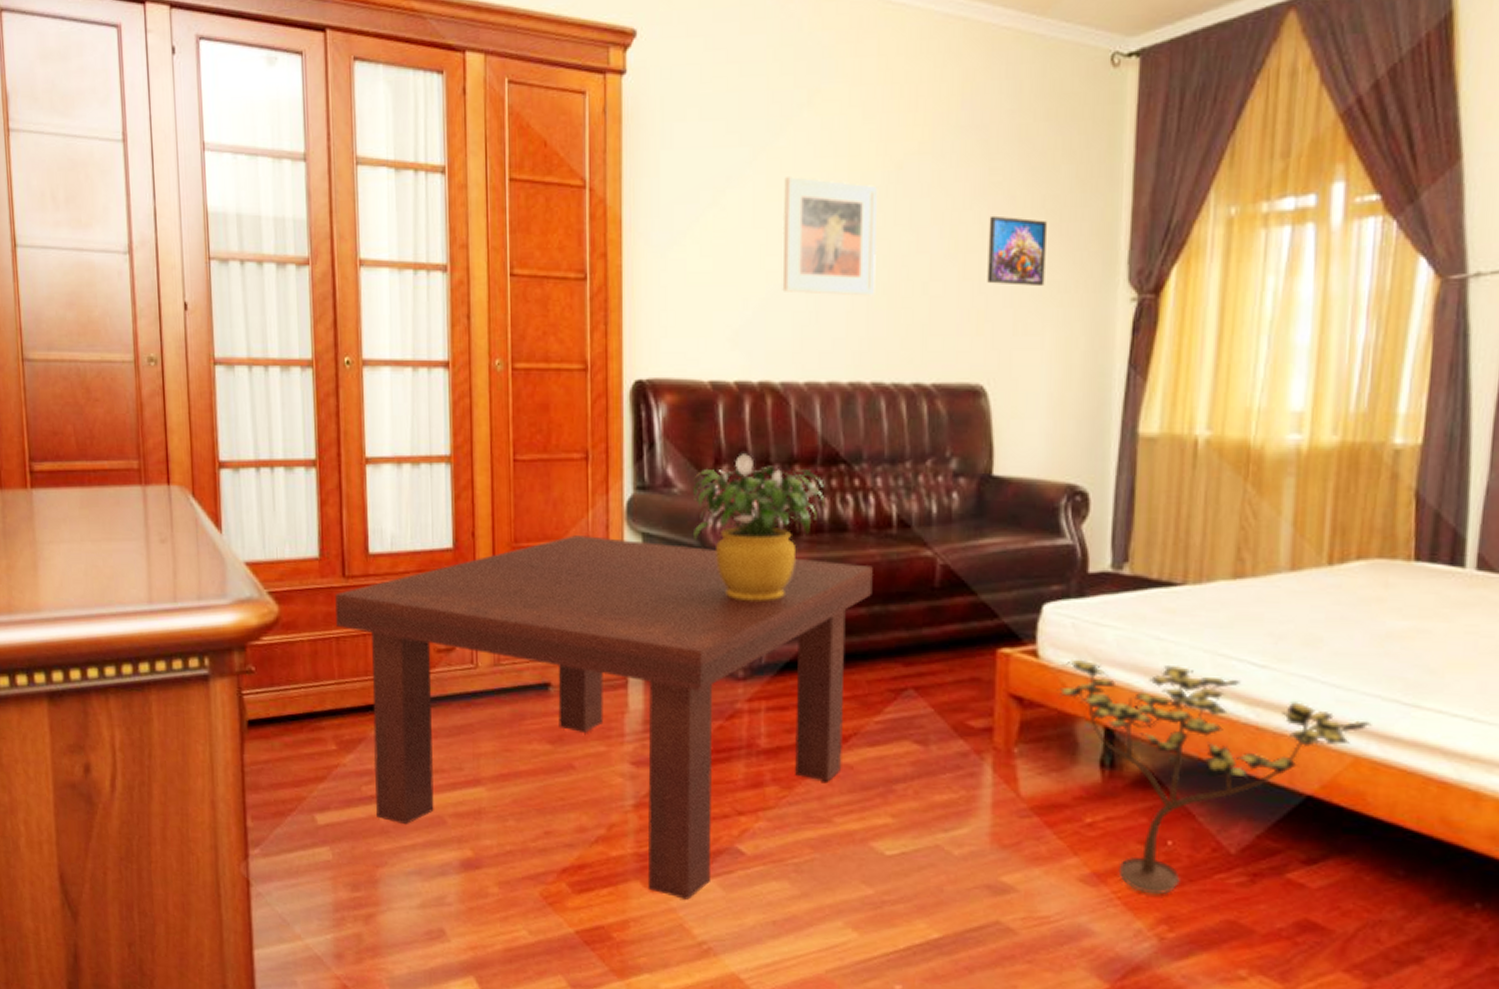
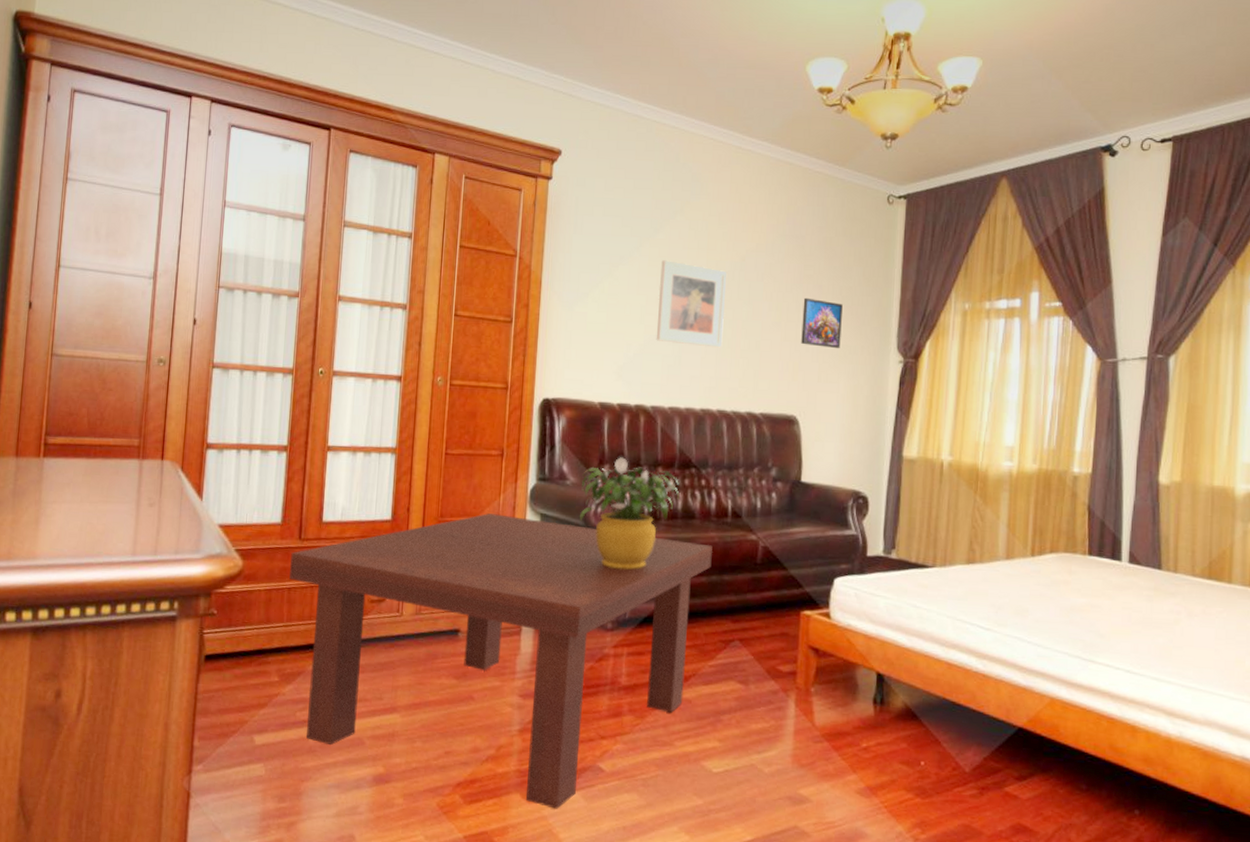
decorative plant: present [1056,659,1372,895] -> none [843,620,1062,804]

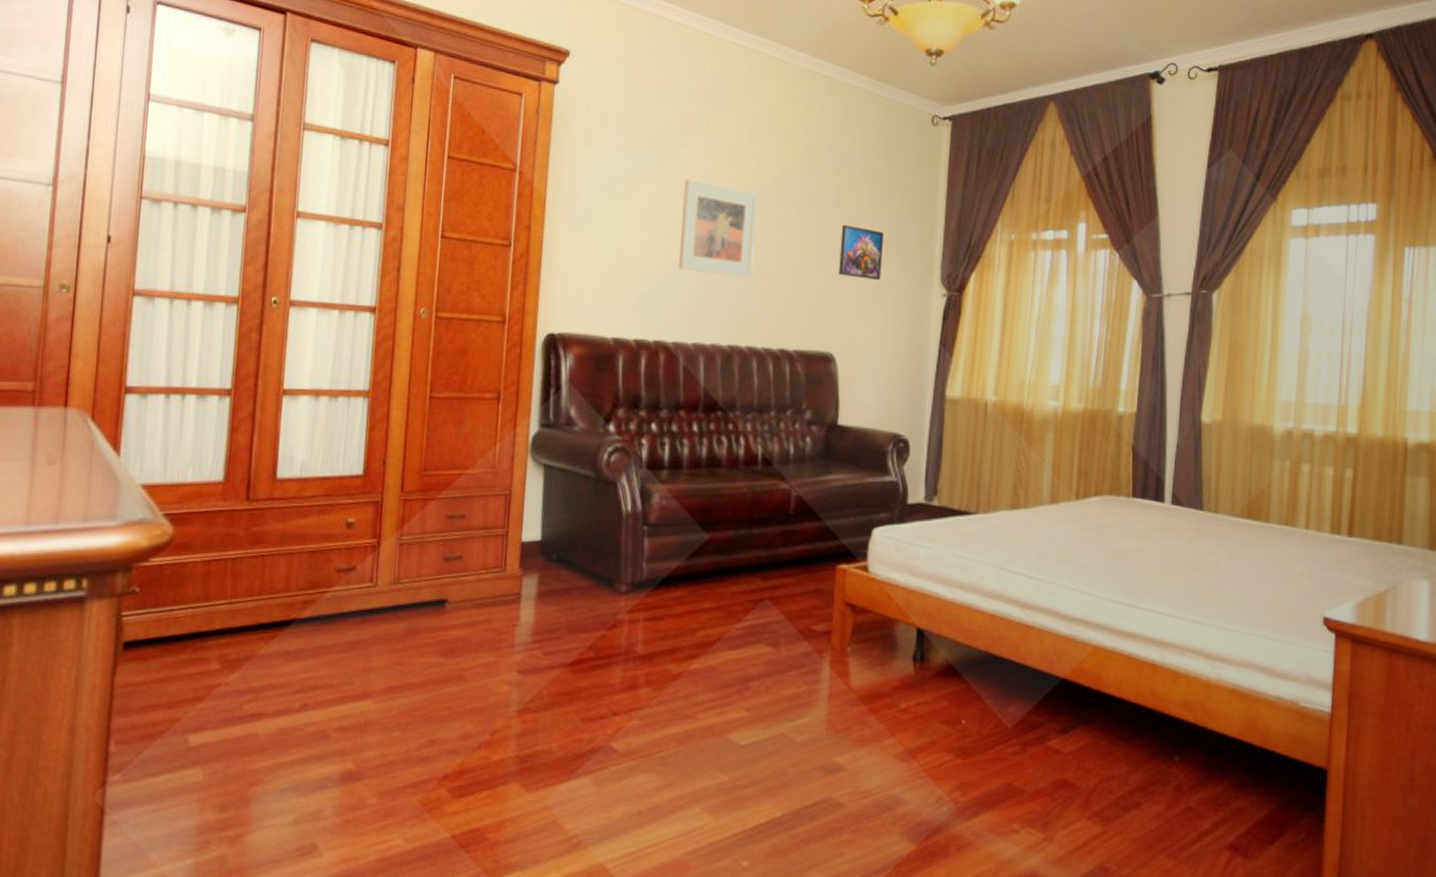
coffee table: present [289,513,713,809] -> none [234,465,740,797]
potted flower: present [579,456,680,570] -> none [589,398,704,525]

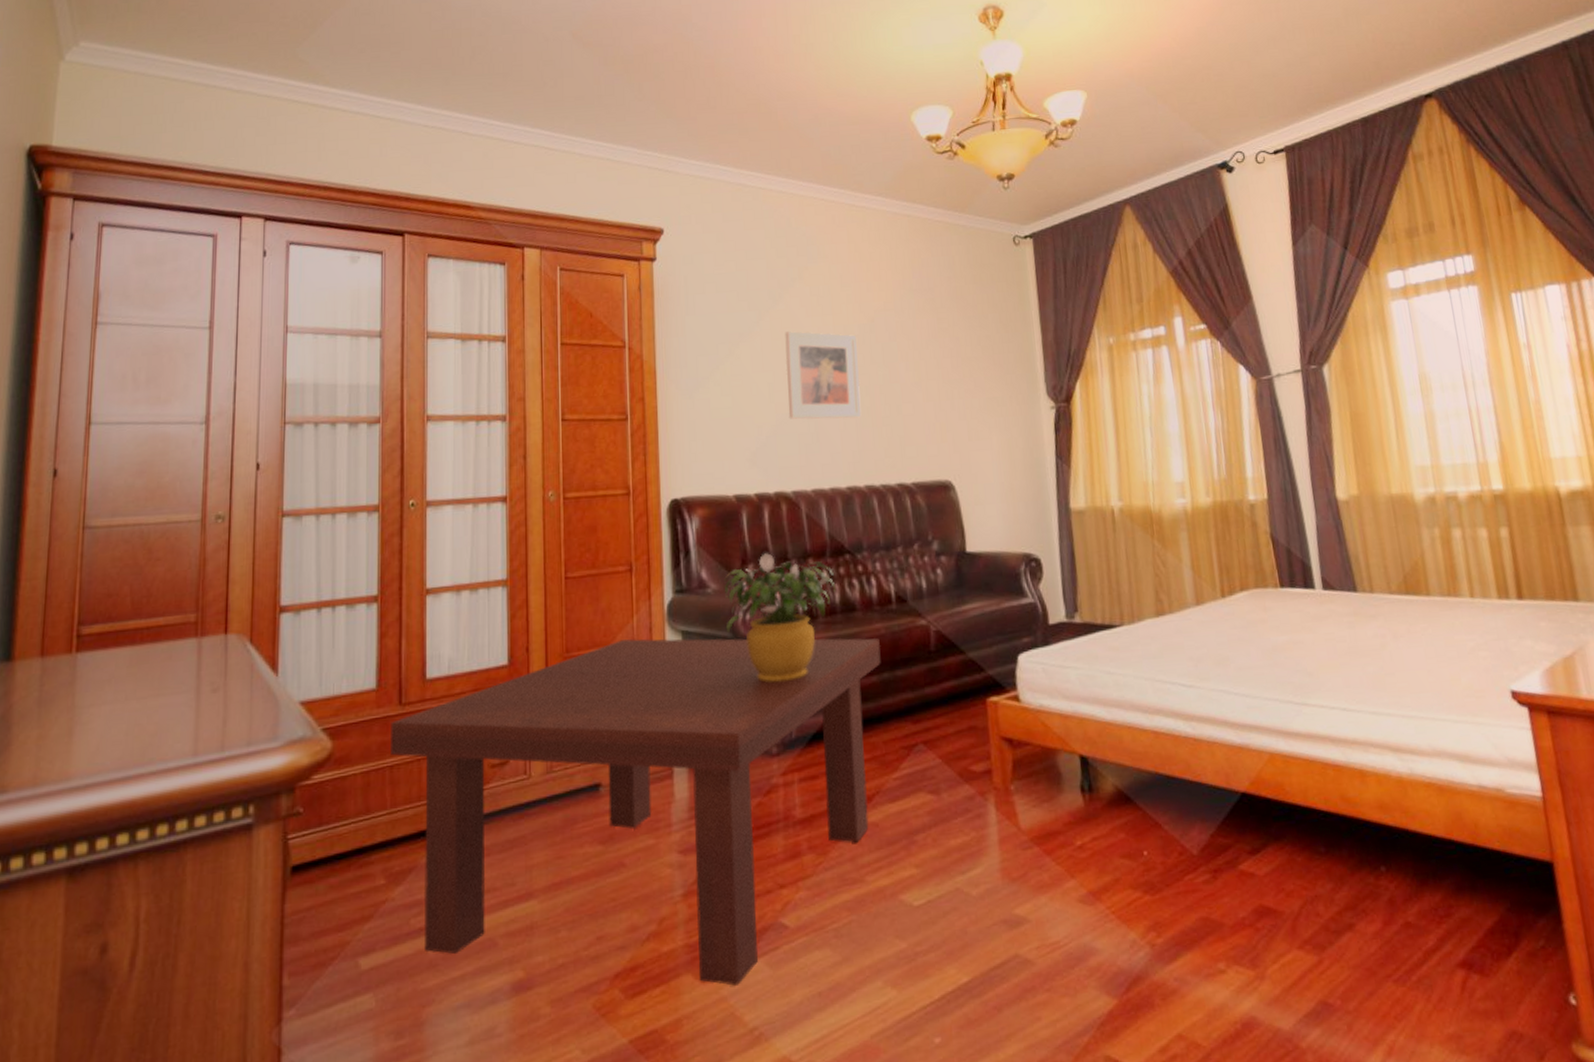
coffee table: none [234,465,740,797] -> present [391,638,881,986]
potted flower: none [589,398,704,525] -> present [723,552,836,682]
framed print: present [839,224,884,280] -> none [941,352,987,403]

